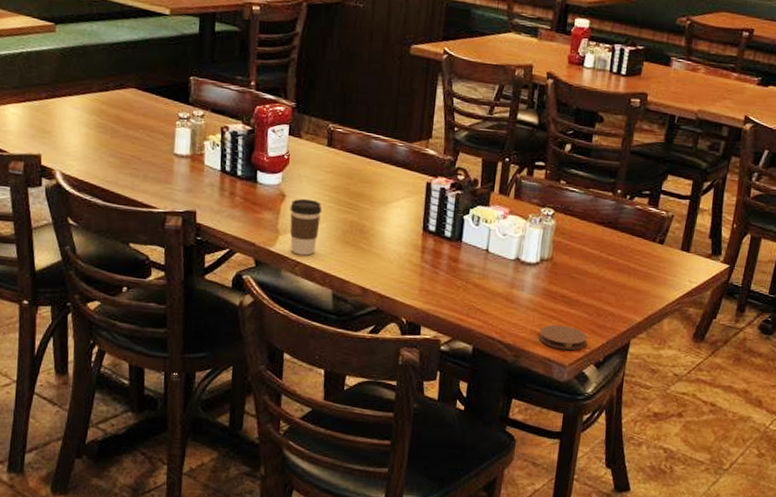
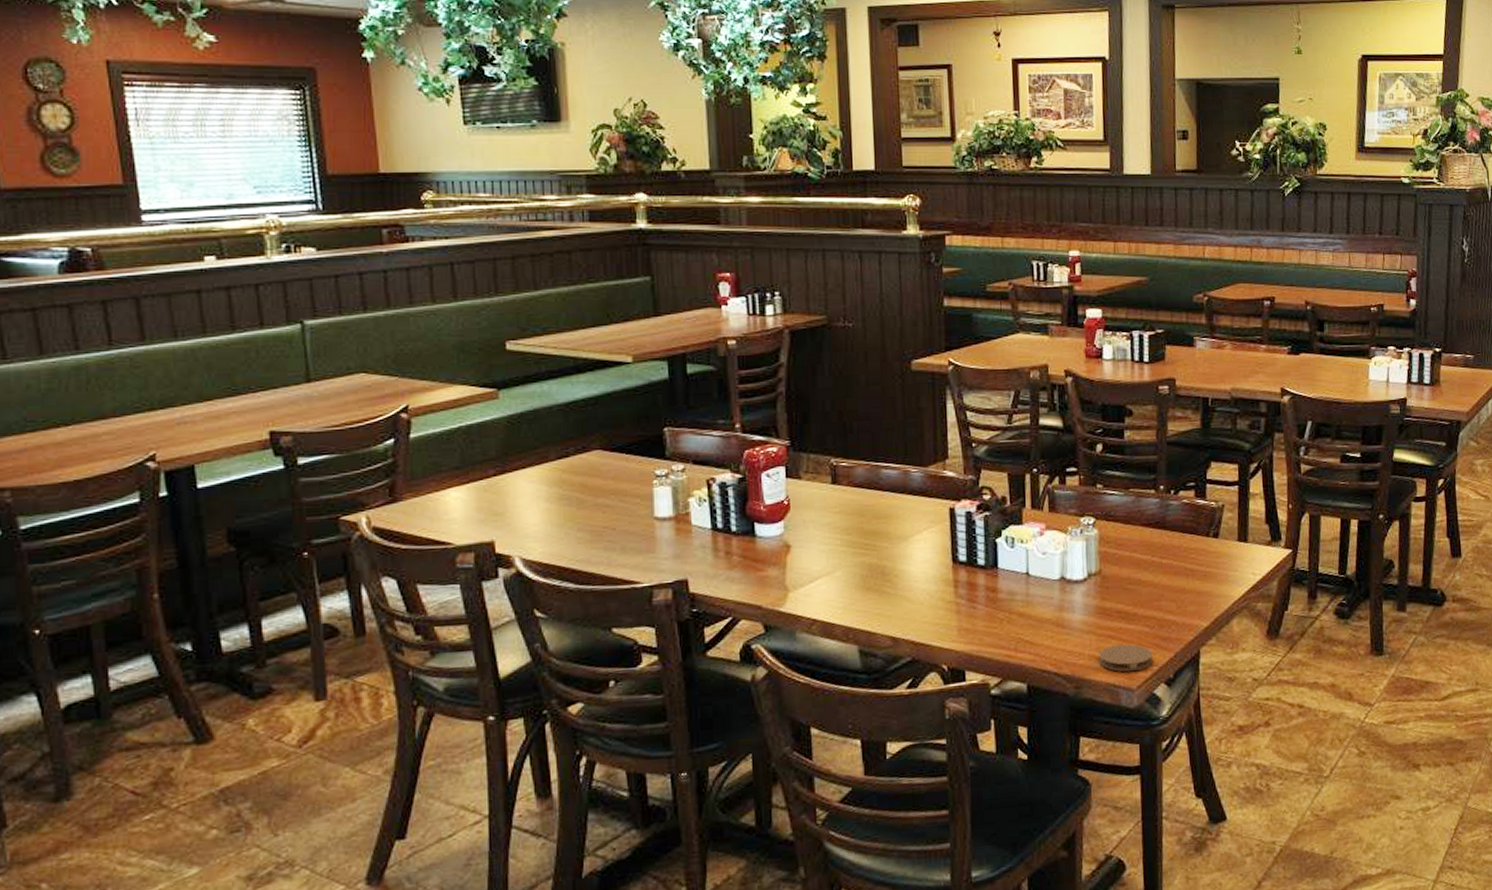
coffee cup: present [290,198,322,256] -> none [797,546,835,612]

